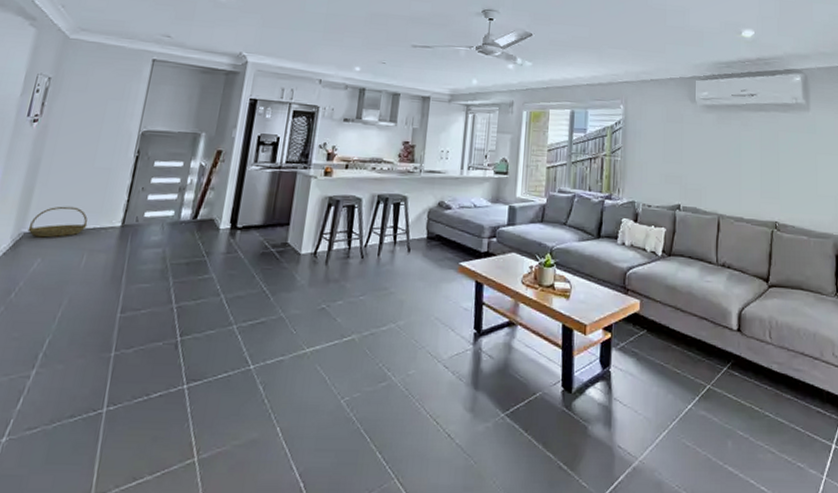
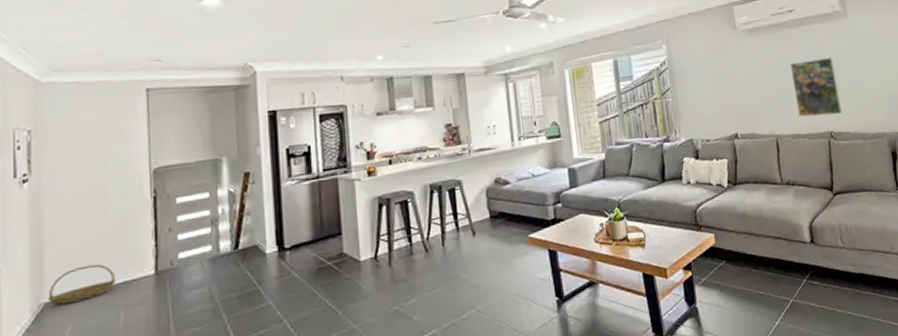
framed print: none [743,146,790,206] -> present [790,58,842,117]

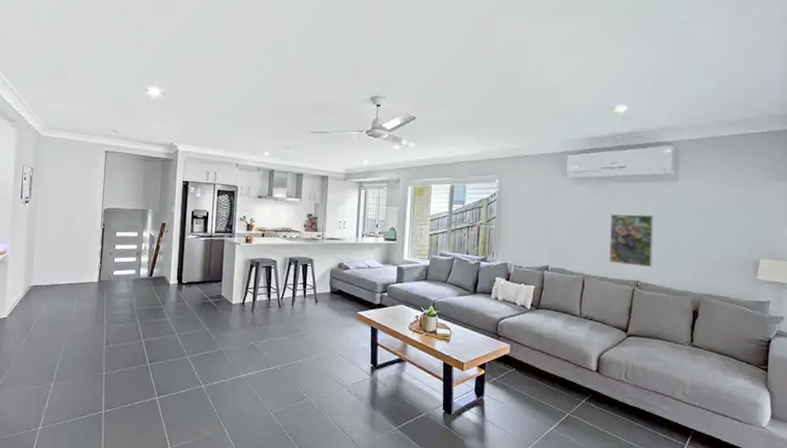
basket: present [48,264,116,306] -> none [34,266,74,290]

